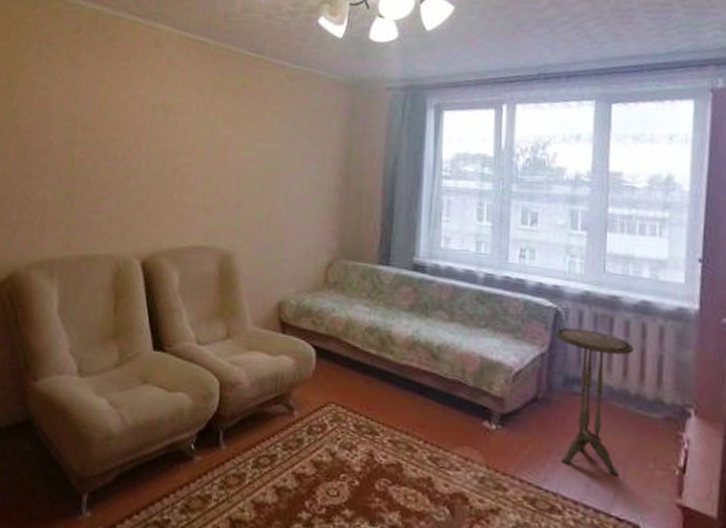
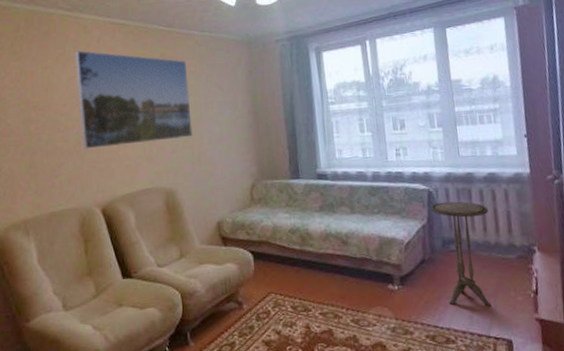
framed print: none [131,66,271,192] -> present [75,50,194,150]

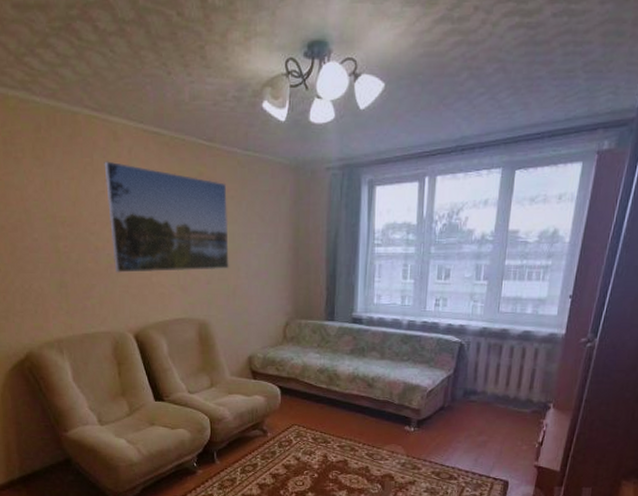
side table: present [431,201,492,307] -> none [459,355,516,452]

